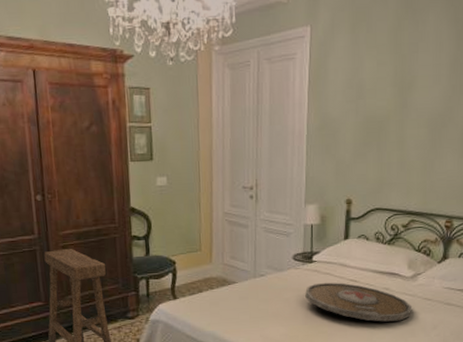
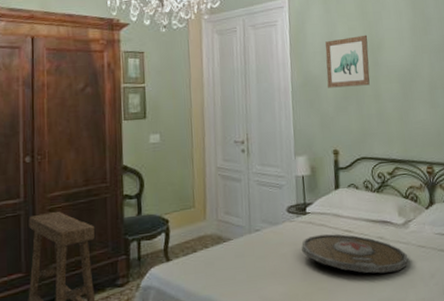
wall art: none [347,71,399,133] -> present [325,34,370,88]

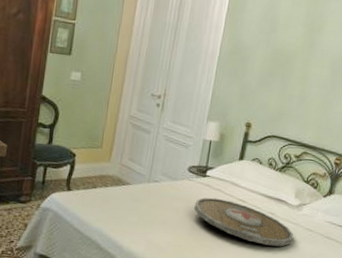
wall art: present [325,34,370,88] -> none [256,11,311,66]

